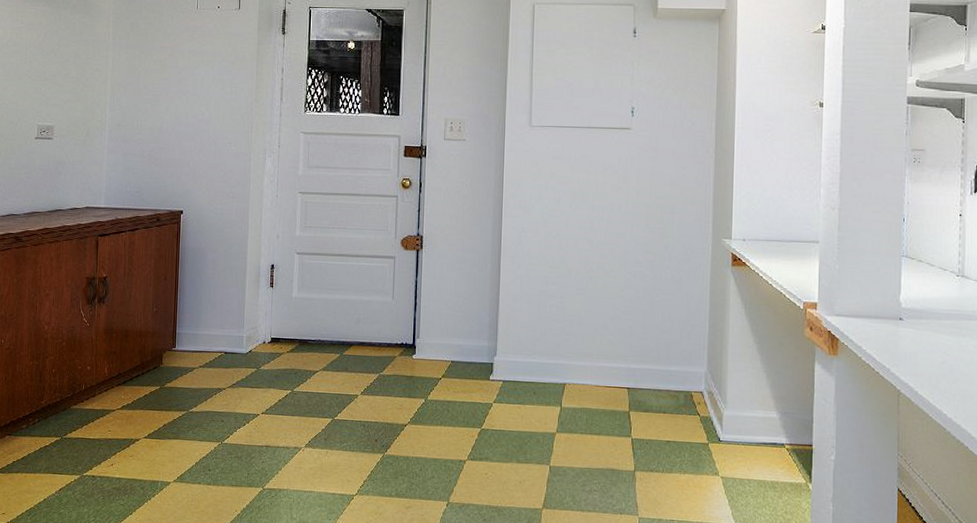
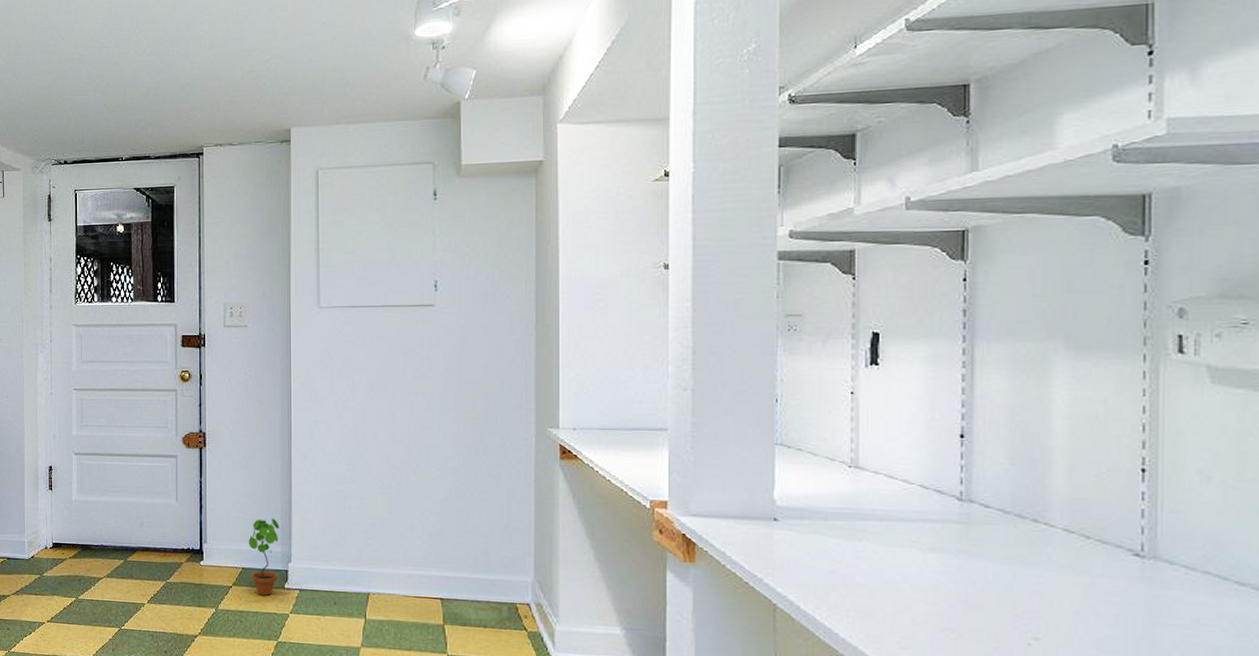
potted plant: none [458,315,487,387] -> present [248,518,279,596]

